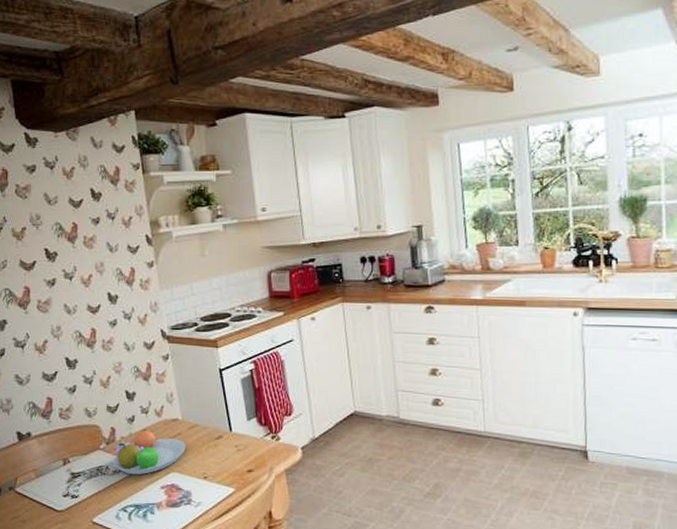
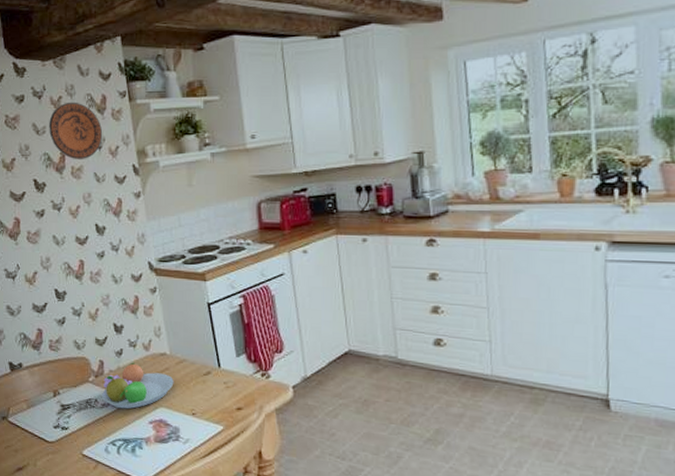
decorative plate: none [61,173,116,230] -> present [49,102,103,160]

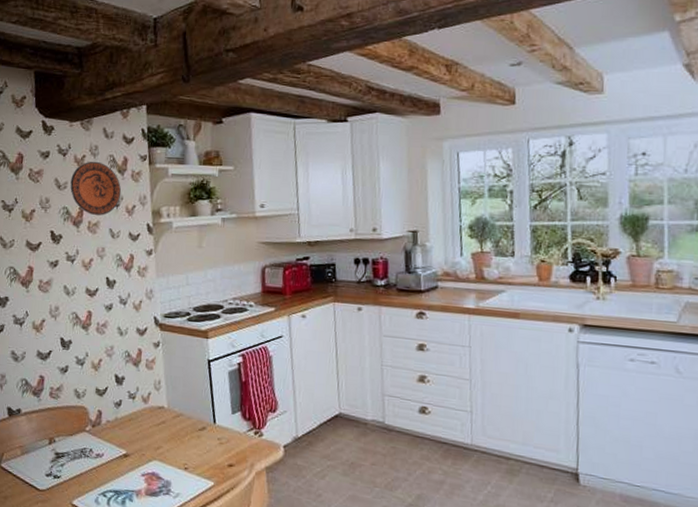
fruit bowl: present [101,362,174,409] -> none [97,413,170,461]

